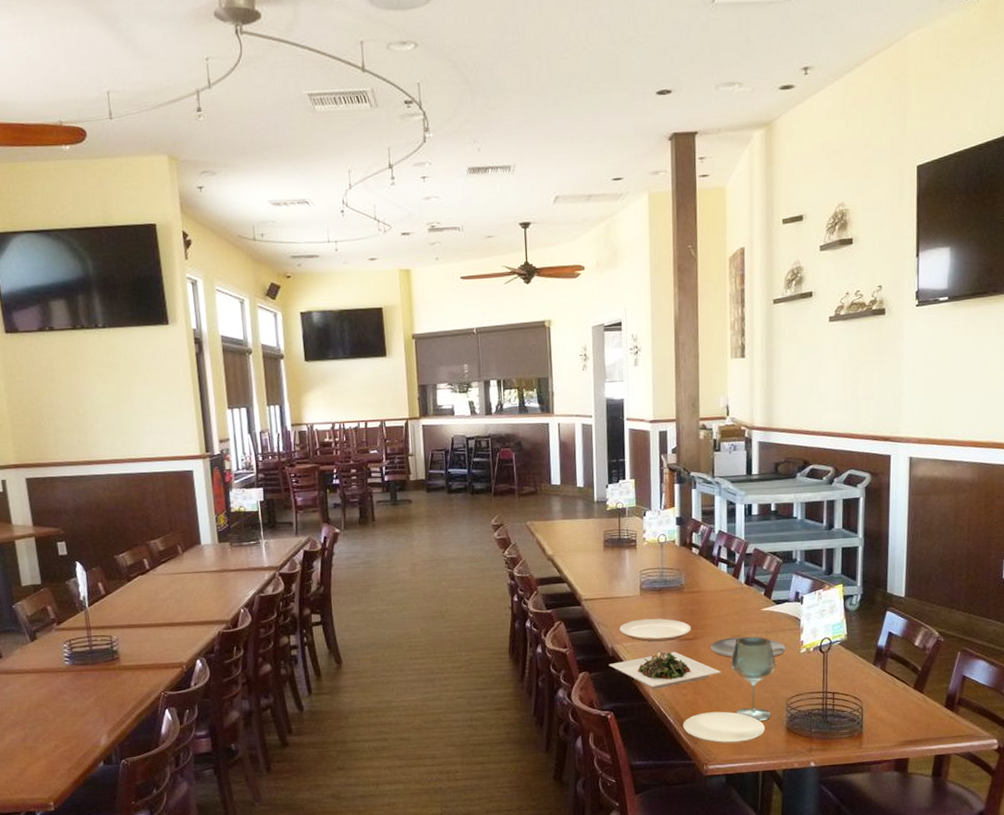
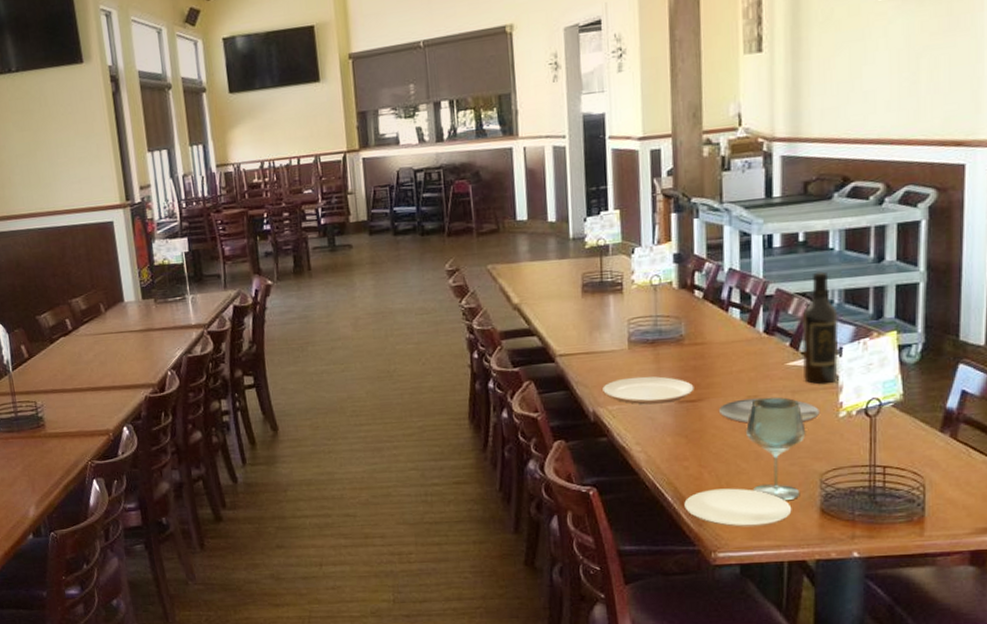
salad: present [609,651,722,689] -> none [590,415,735,461]
wine bottle: none [773,535,800,626] -> present [802,271,839,384]

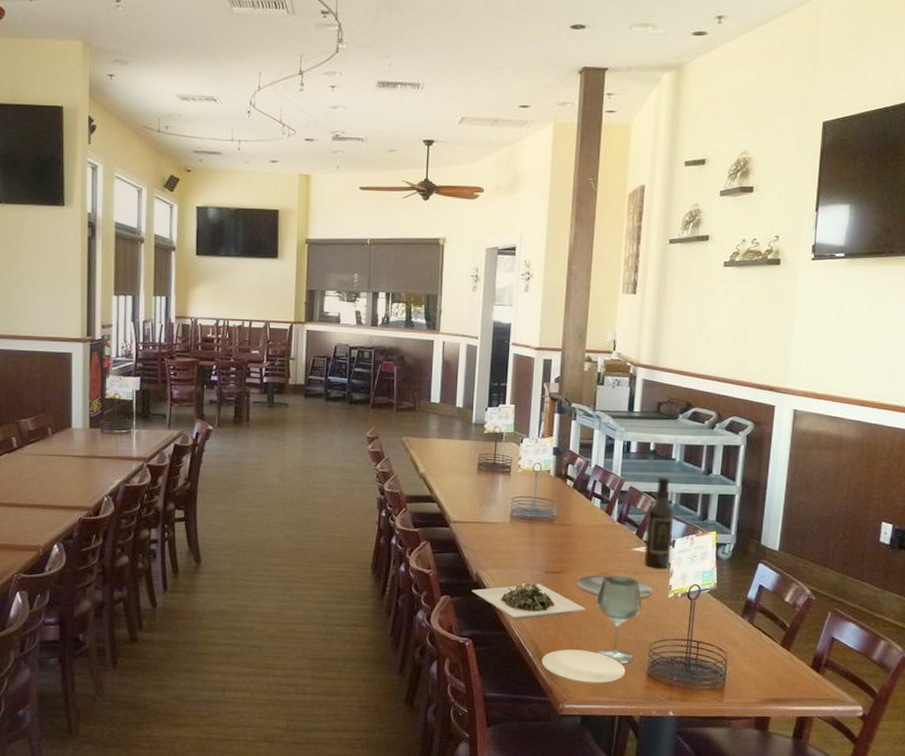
salad: none [590,415,735,461] -> present [471,581,587,621]
plate: present [602,376,694,405] -> none [486,547,559,572]

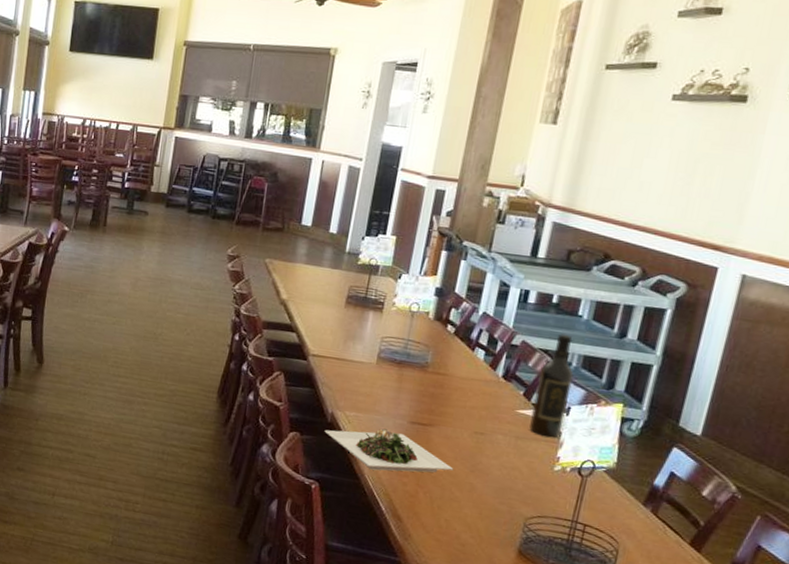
plate: present [542,649,626,684] -> none [395,508,493,554]
plate: present [576,575,655,599] -> none [445,432,538,468]
wine glass: present [596,575,642,664] -> none [461,436,522,536]

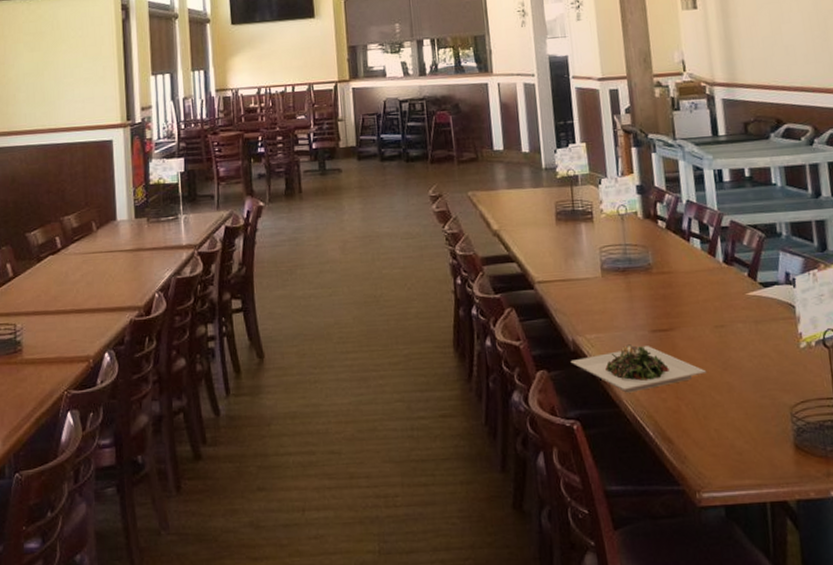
wine bottle: present [529,333,574,437] -> none [756,205,795,314]

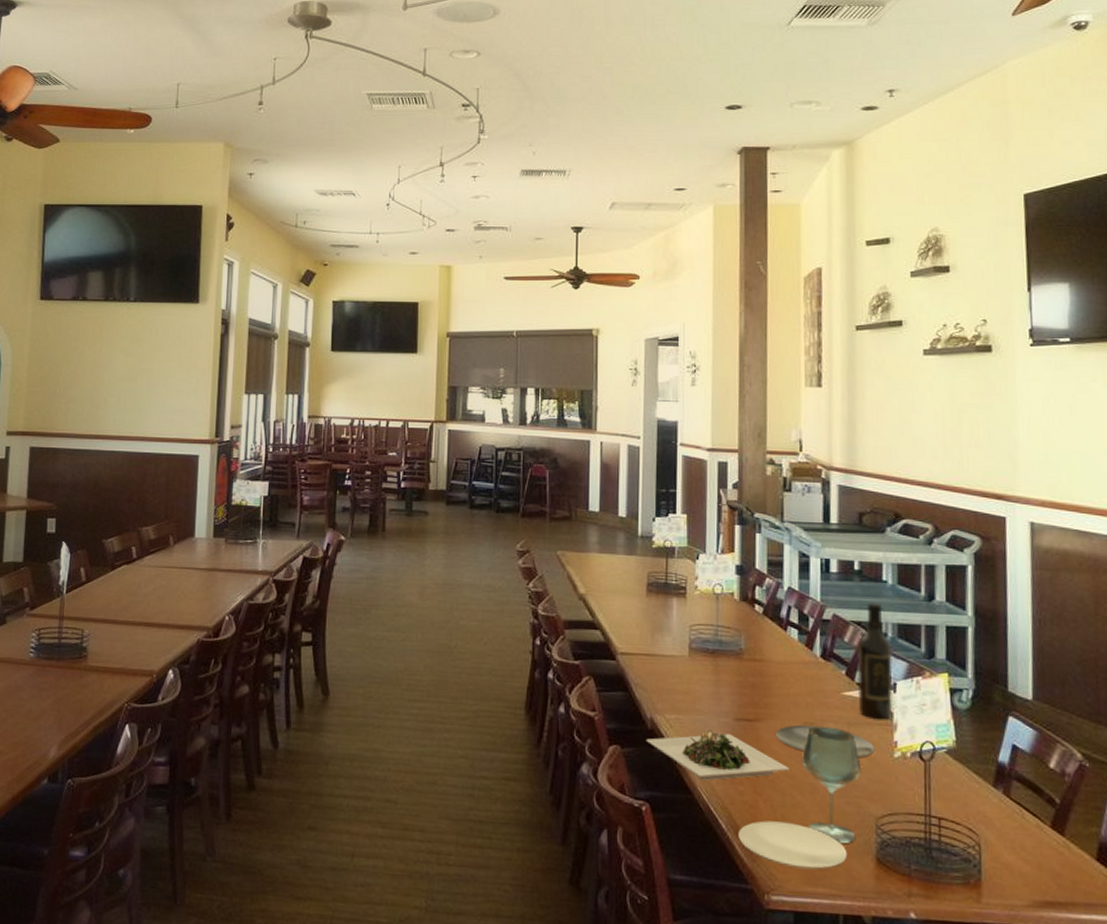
plate: none [665,422,768,465] -> present [738,821,848,871]
plate: none [689,327,783,354] -> present [775,724,876,759]
wine glass: none [716,326,774,436] -> present [802,726,862,844]
wine bottle: none [756,205,795,314] -> present [857,602,893,719]

